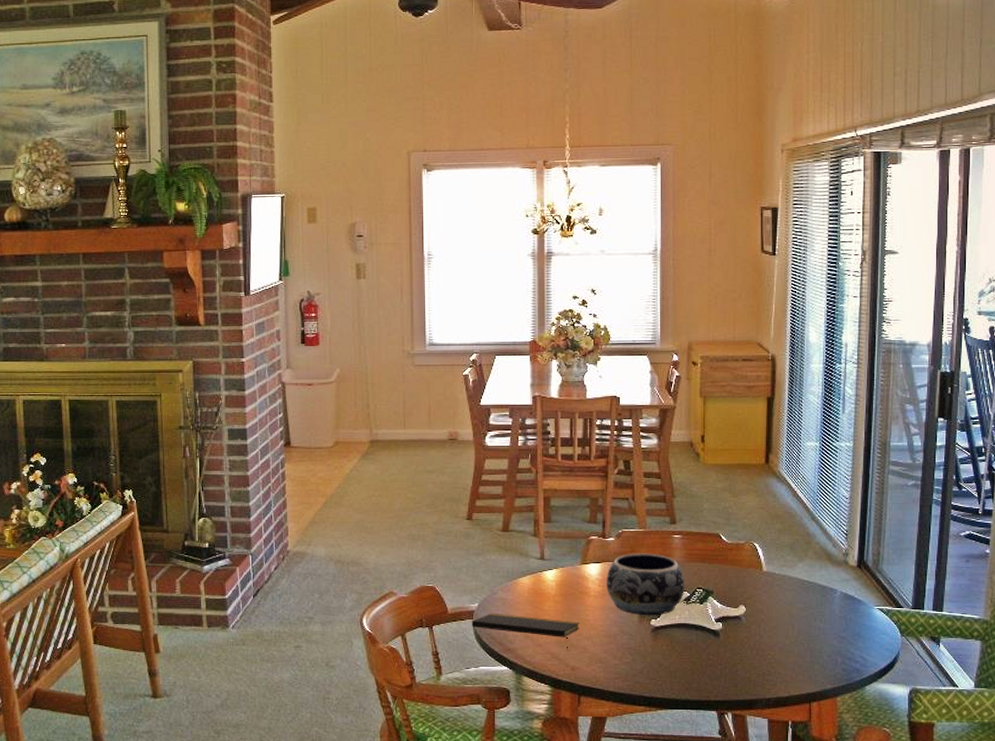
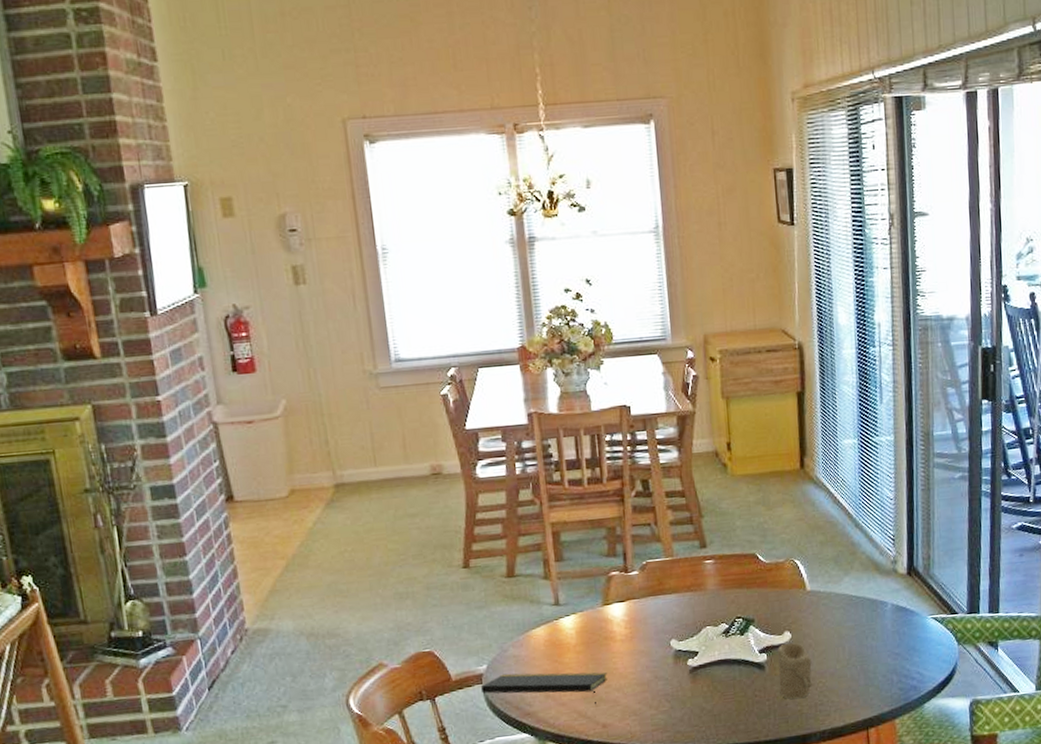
decorative bowl: present [606,553,685,615] -> none [633,584,723,656]
candle: none [731,615,763,667] -> present [778,642,812,700]

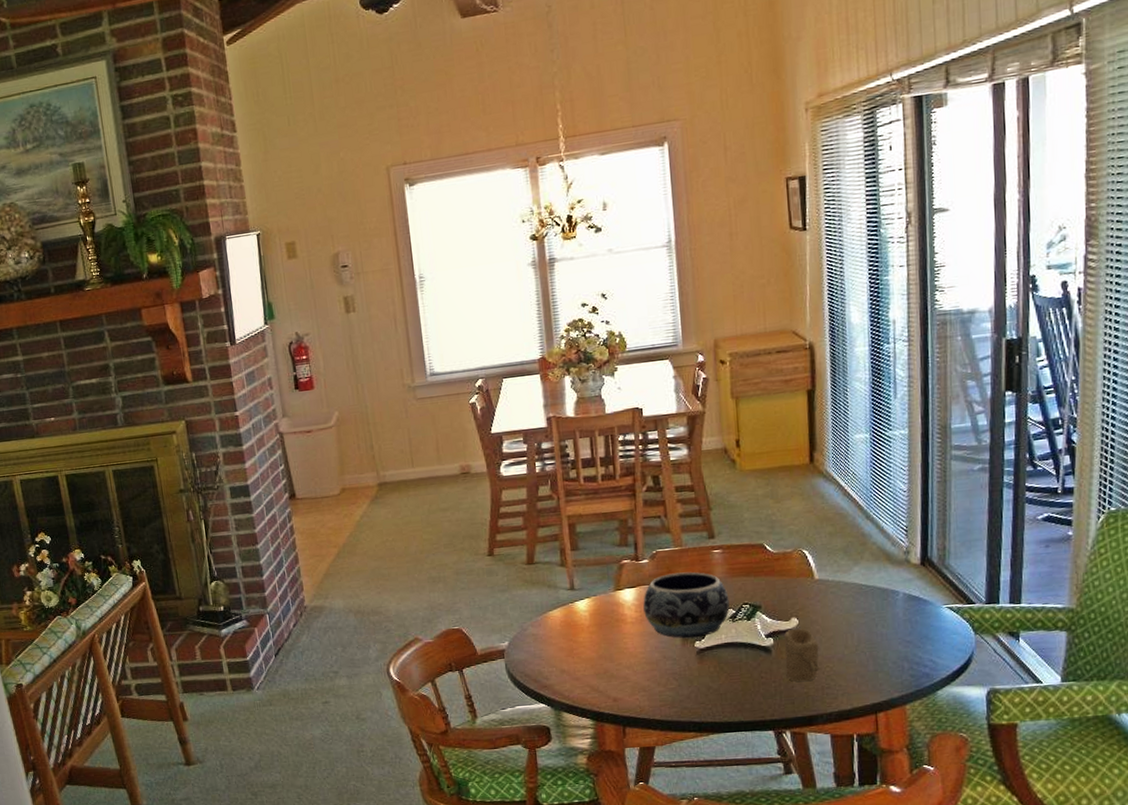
notepad: present [480,672,608,706] -> none [503,650,619,682]
decorative bowl: none [633,584,723,656] -> present [643,571,730,638]

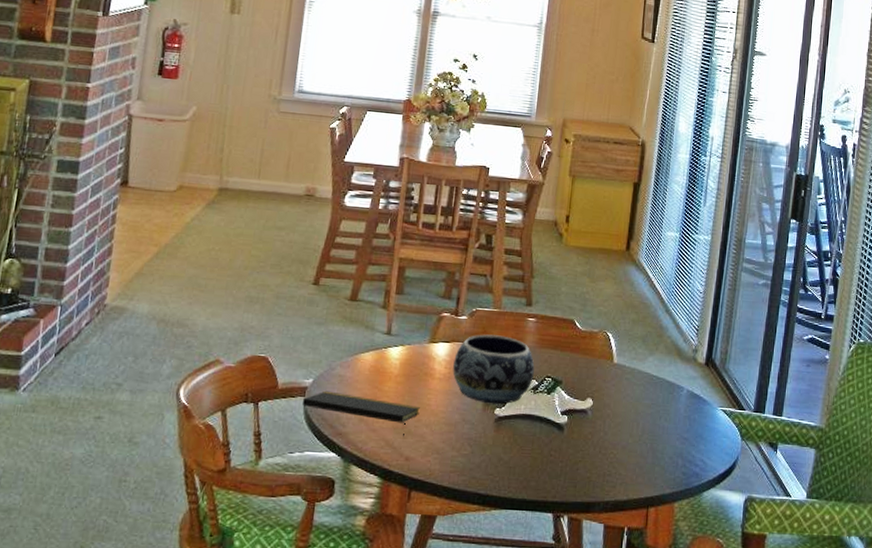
notepad: none [503,650,619,682] -> present [301,390,420,438]
candle: present [784,628,819,682] -> none [573,409,607,466]

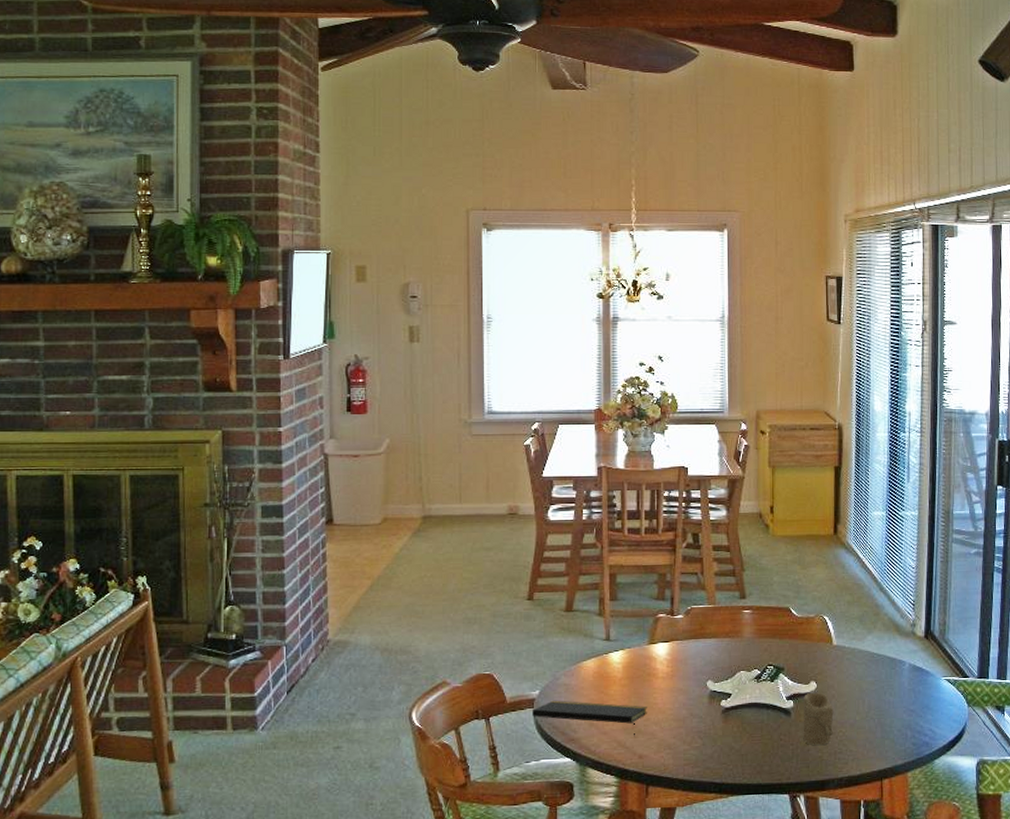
decorative bowl: present [453,334,535,404] -> none [675,630,755,696]
candle: none [573,409,607,466] -> present [803,692,834,746]

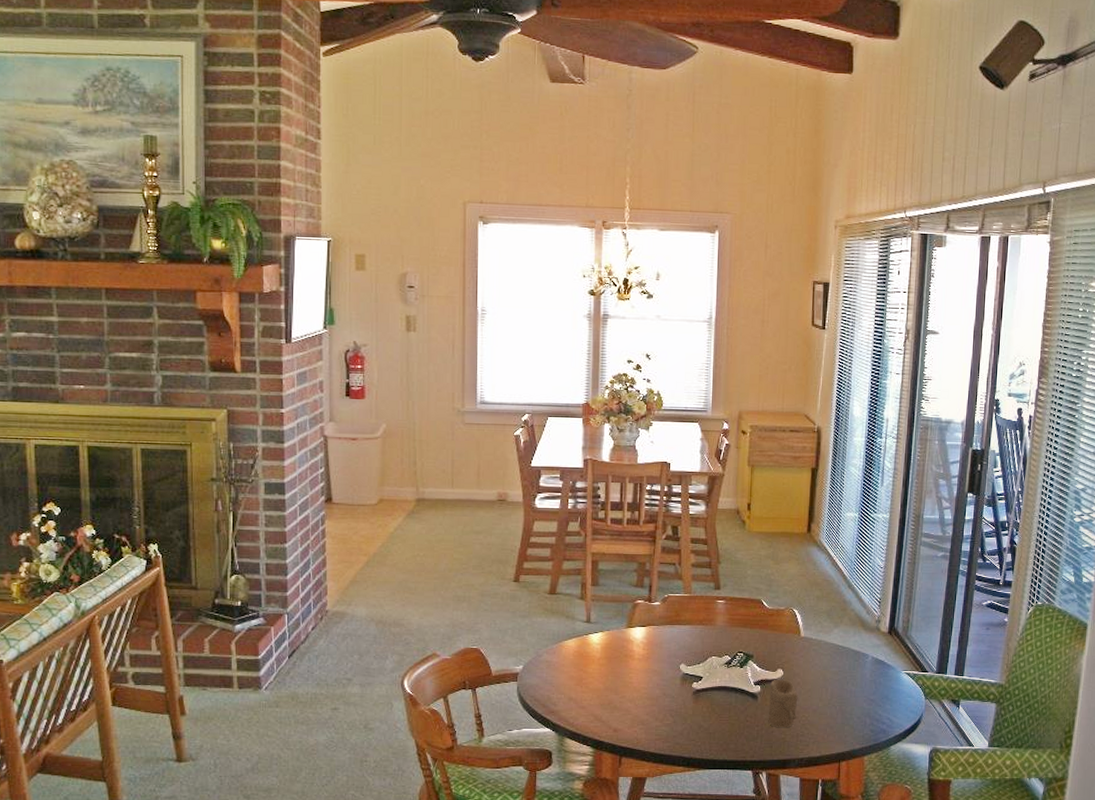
notepad: present [531,700,647,737] -> none [515,675,623,712]

